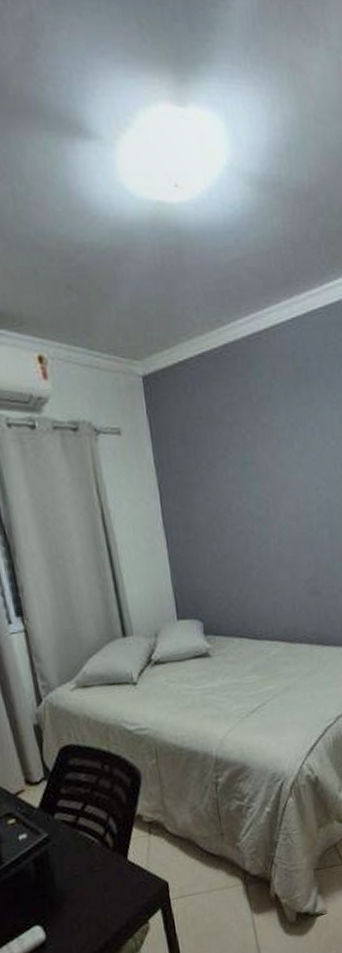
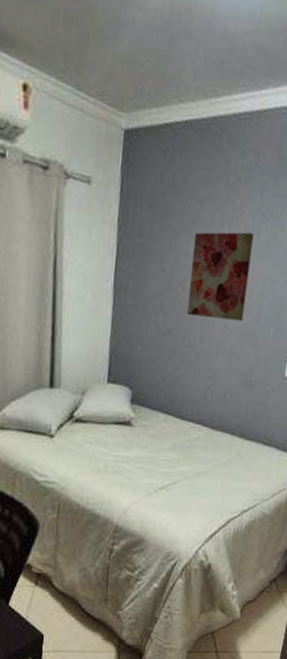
wall art: none [230,445,295,537] -> present [187,232,254,321]

